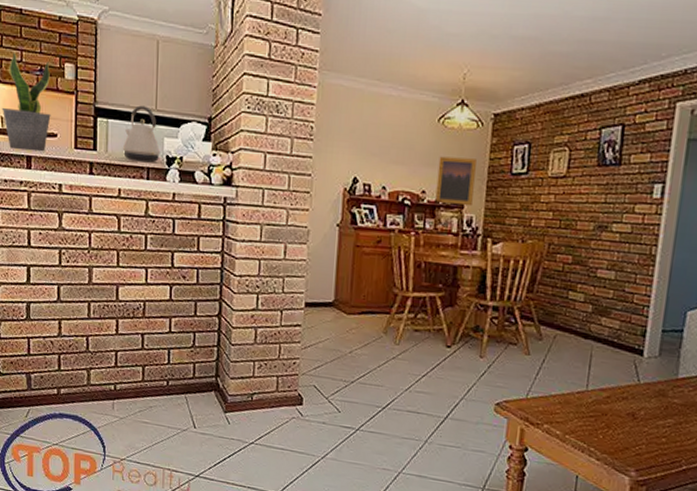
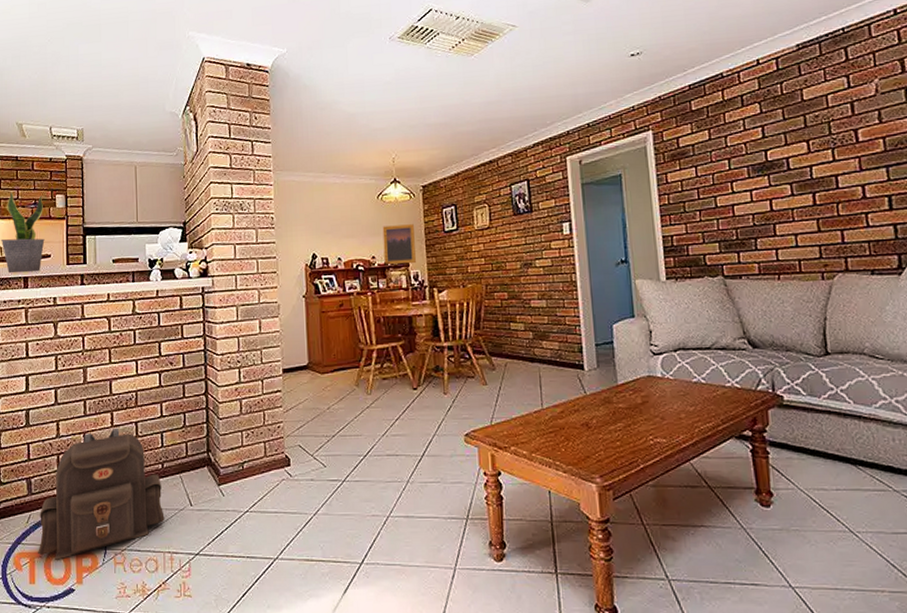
backpack: none [36,336,167,458] -> present [38,427,165,560]
kettle: present [122,105,161,163] -> none [109,220,144,268]

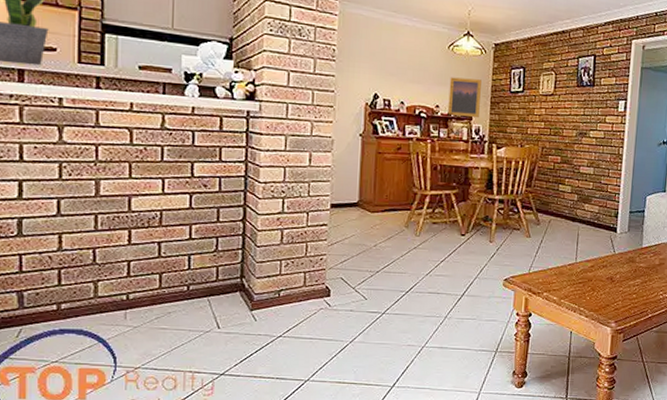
backpack: present [38,427,165,560] -> none [30,246,187,376]

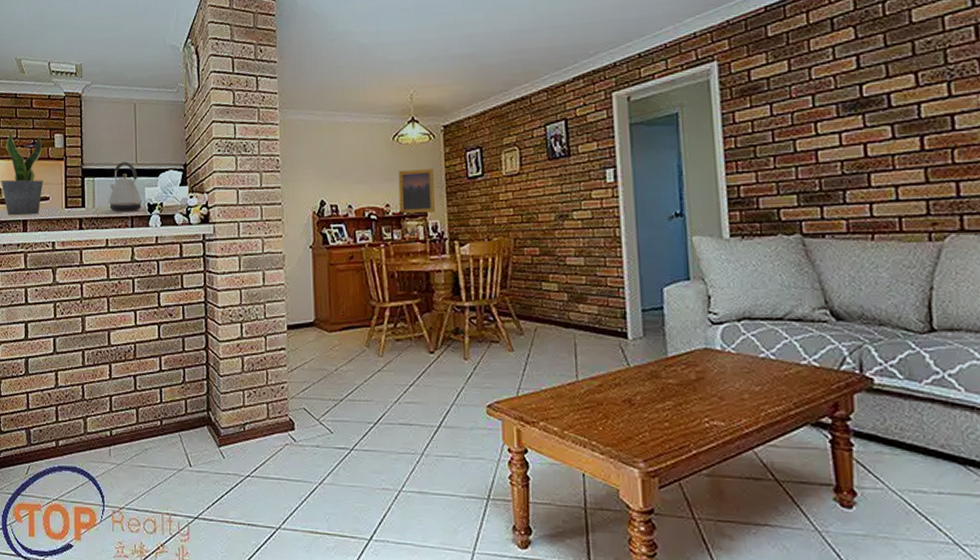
kettle: none [134,24,178,79] -> present [108,161,143,212]

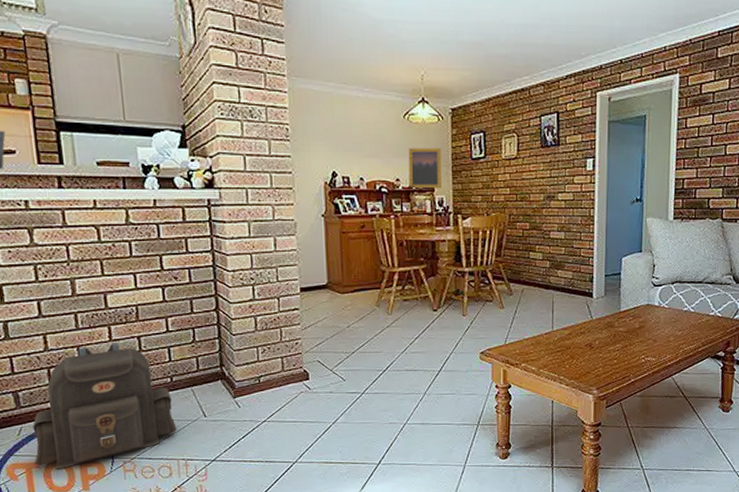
backpack: none [37,380,163,514] -> present [32,341,177,470]
kettle: present [108,161,143,212] -> none [92,117,135,172]

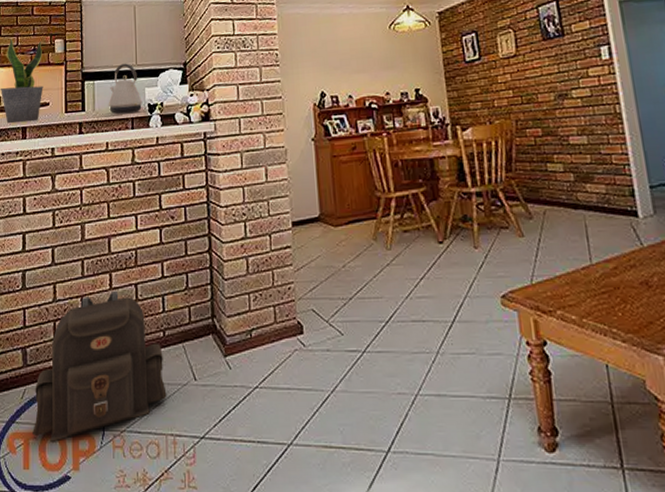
kettle: none [92,117,135,172] -> present [108,63,143,114]
picture frame: present [408,148,441,189] -> none [396,55,435,102]

